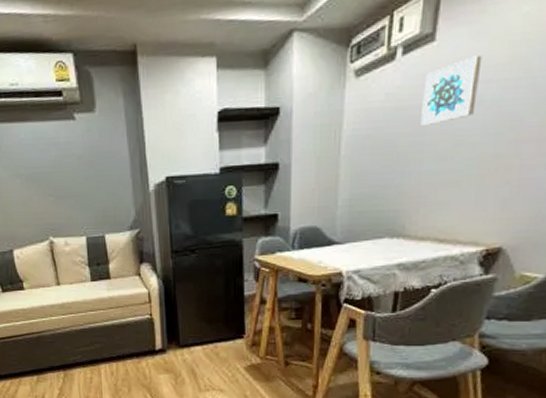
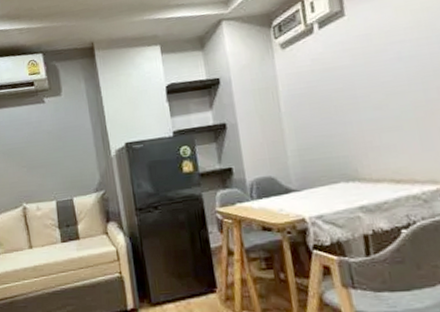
wall art: present [421,55,483,125] -> none [344,23,397,82]

